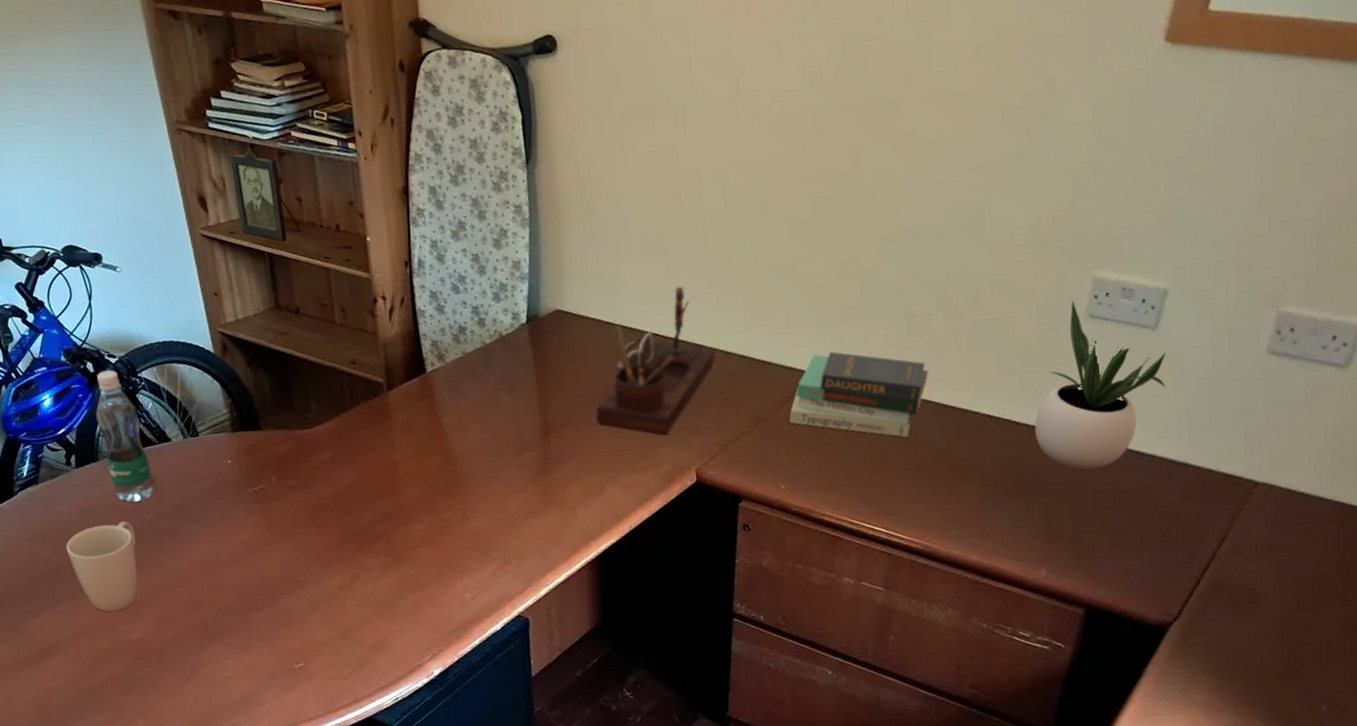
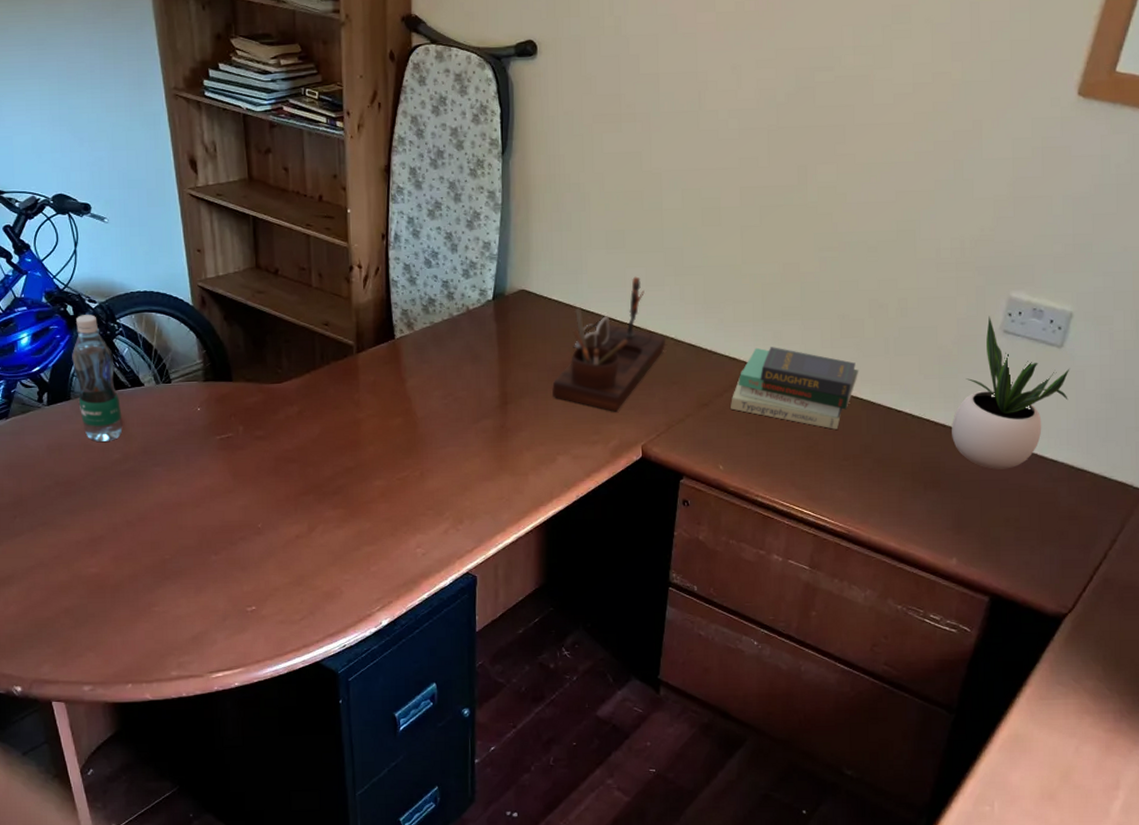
mug: present [65,521,138,612] -> none [30,459,101,547]
photo frame: present [229,147,301,241] -> none [222,117,285,206]

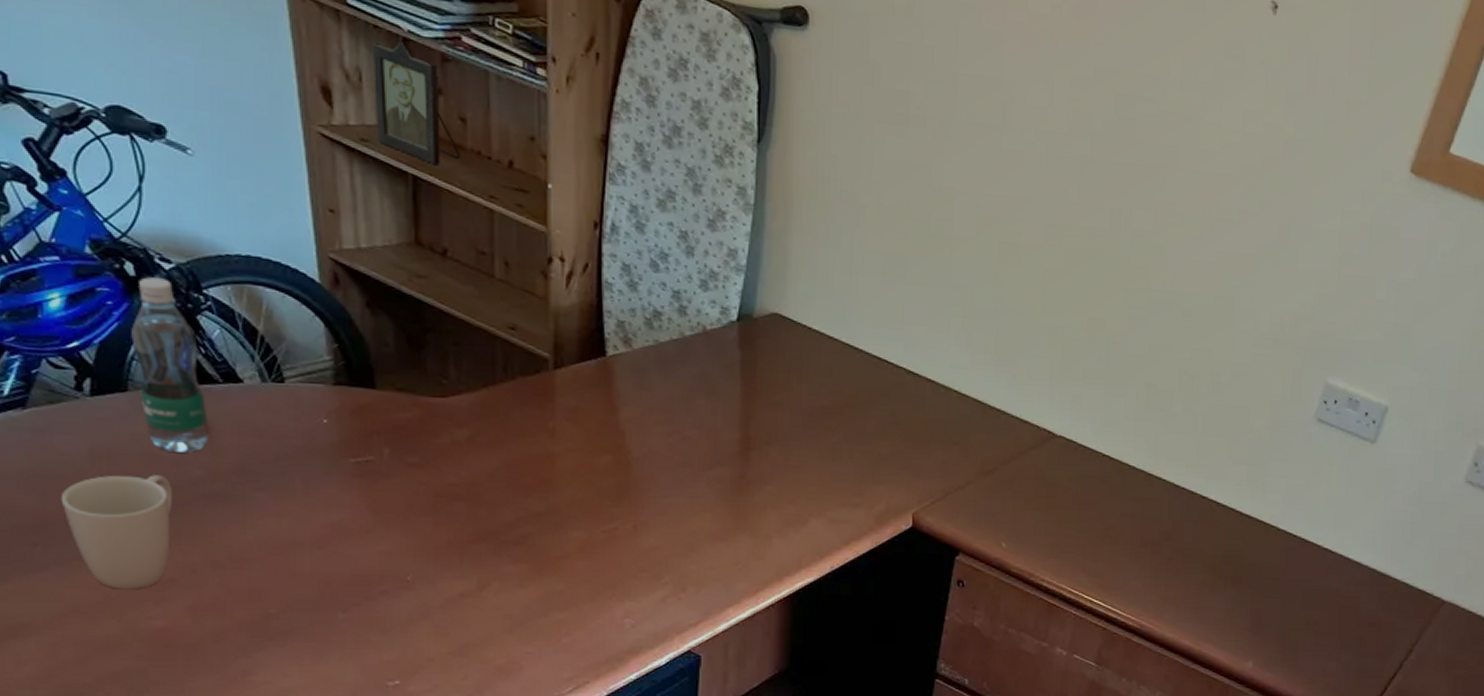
mug: none [30,459,101,547] -> present [60,475,174,590]
photo frame: none [222,117,285,206] -> present [372,41,461,165]
desk organizer: present [552,276,666,412] -> none [807,313,948,471]
books: present [731,347,859,430] -> none [1019,411,1164,512]
potted plant: present [952,316,1070,470] -> none [1257,401,1381,569]

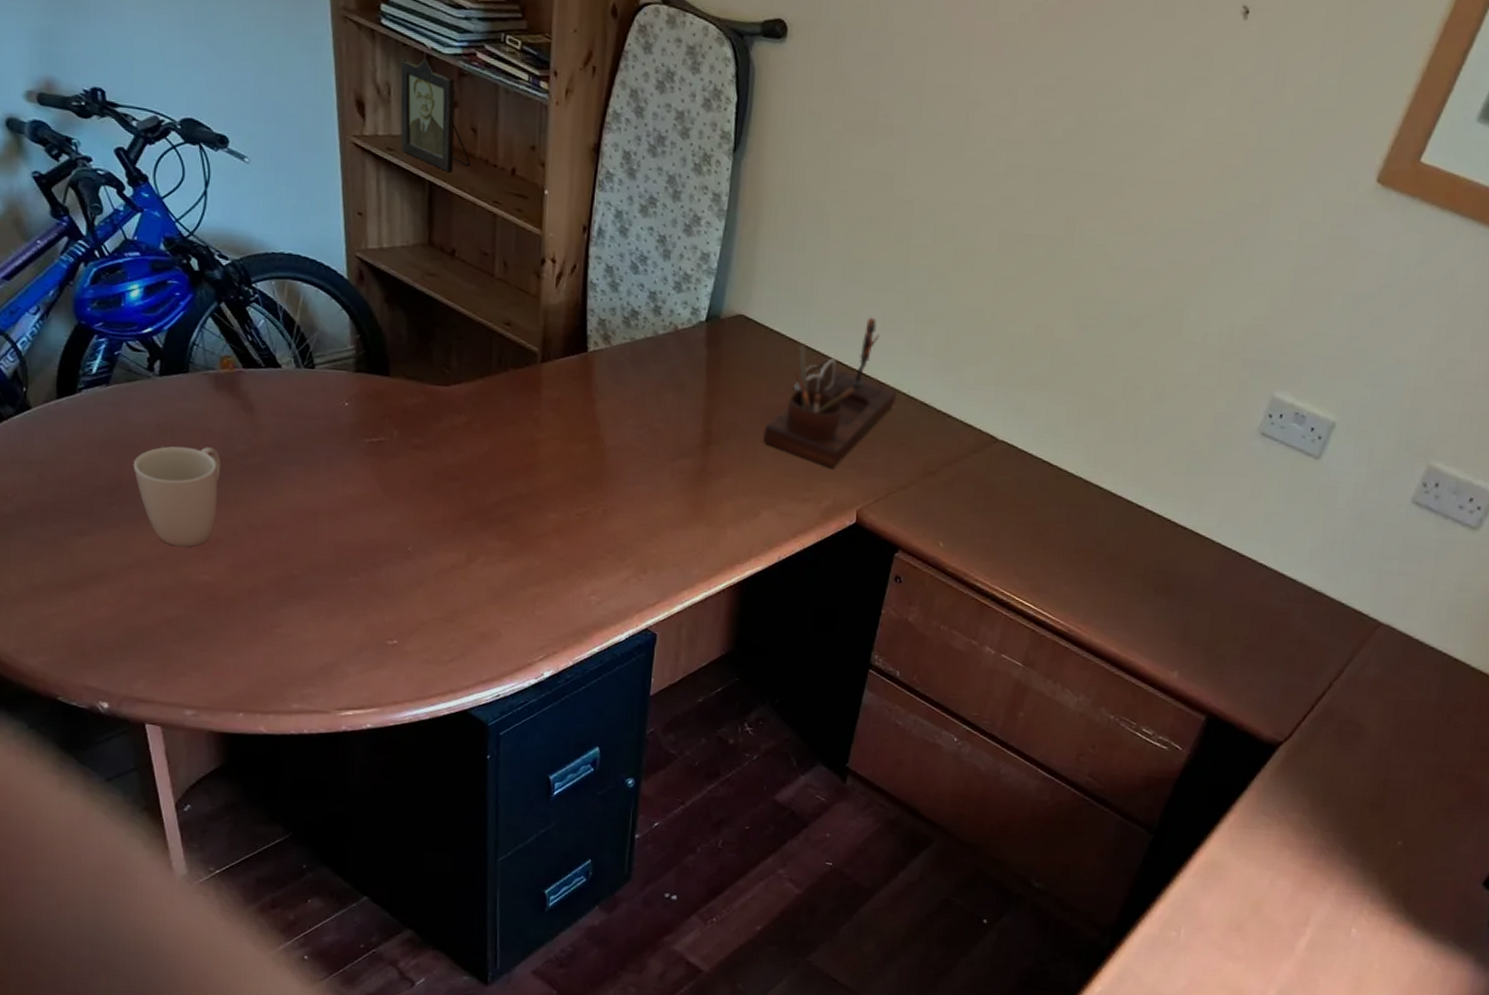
bottle: present [131,277,209,454] -> none [193,271,252,429]
desk organizer: none [807,313,948,471] -> present [763,317,898,469]

